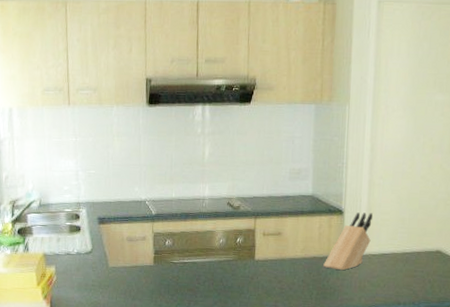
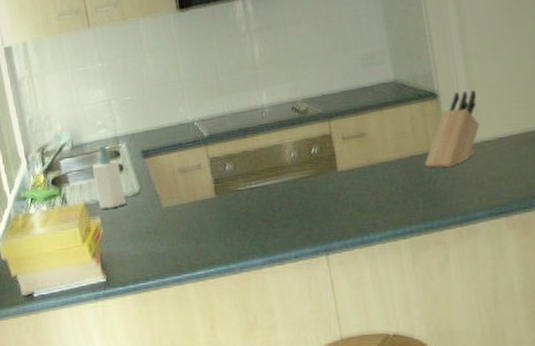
soap bottle: none [54,207,80,261] -> present [92,144,127,209]

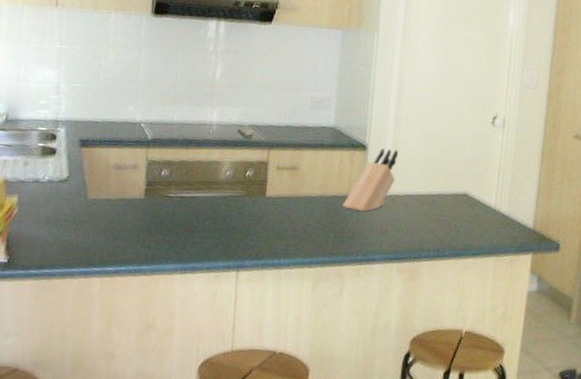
soap bottle: present [92,144,127,209] -> none [20,125,53,190]

